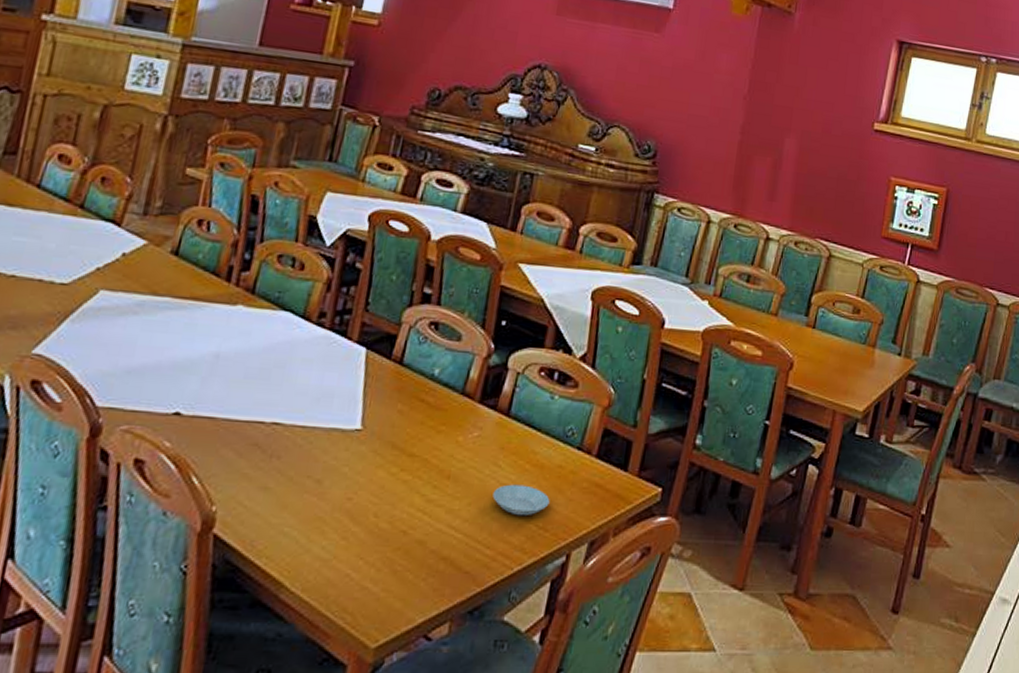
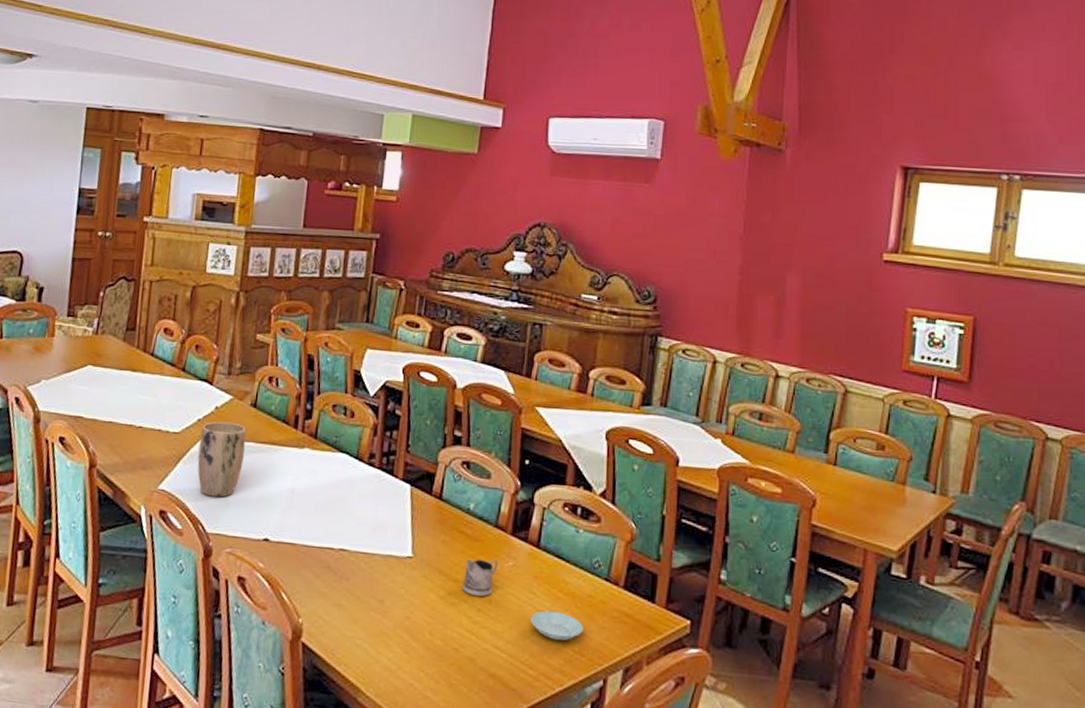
plant pot: none [90,271,163,364] -> present [197,421,247,498]
tea glass holder: none [417,429,462,472] -> present [462,558,498,597]

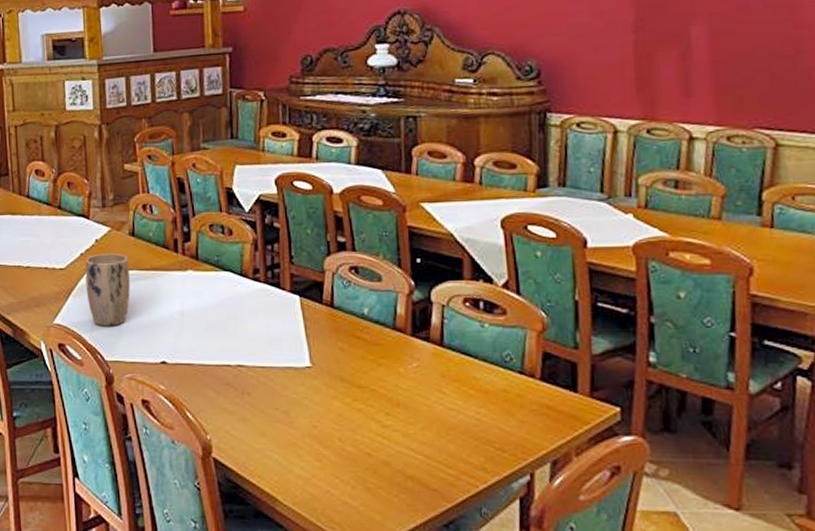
tea glass holder: present [462,558,498,597] -> none [367,361,402,401]
saucer: present [531,610,584,641] -> none [443,409,502,438]

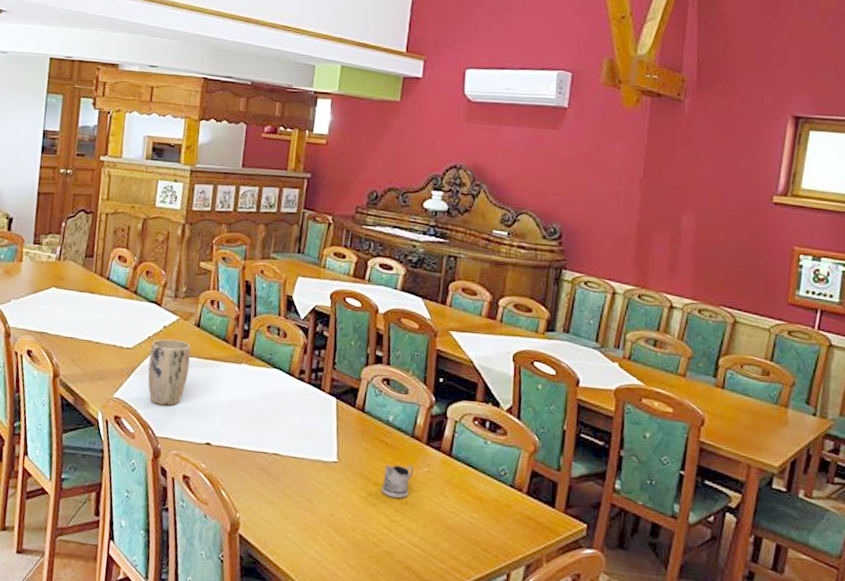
tea glass holder: none [367,361,402,401] -> present [381,465,414,499]

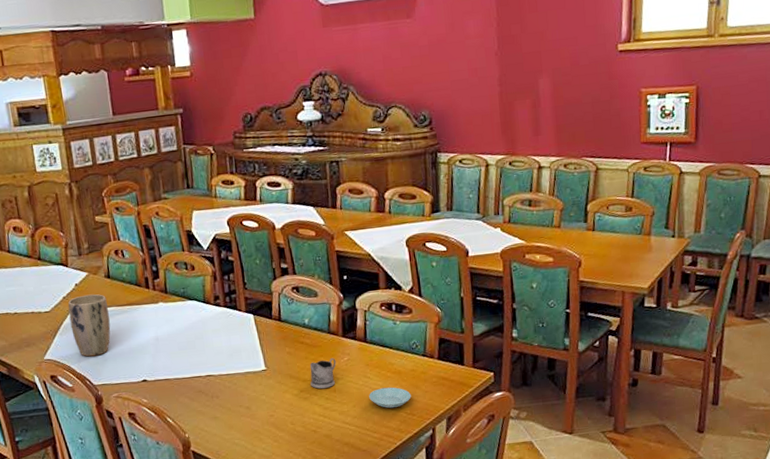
saucer: none [442,512,490,540] -> present [369,387,411,409]

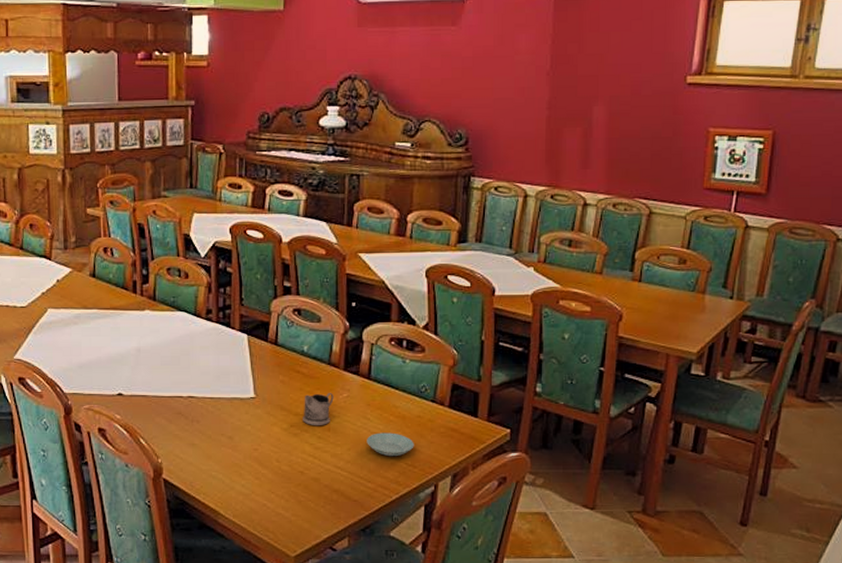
plant pot: present [68,294,111,357] -> none [46,293,90,361]

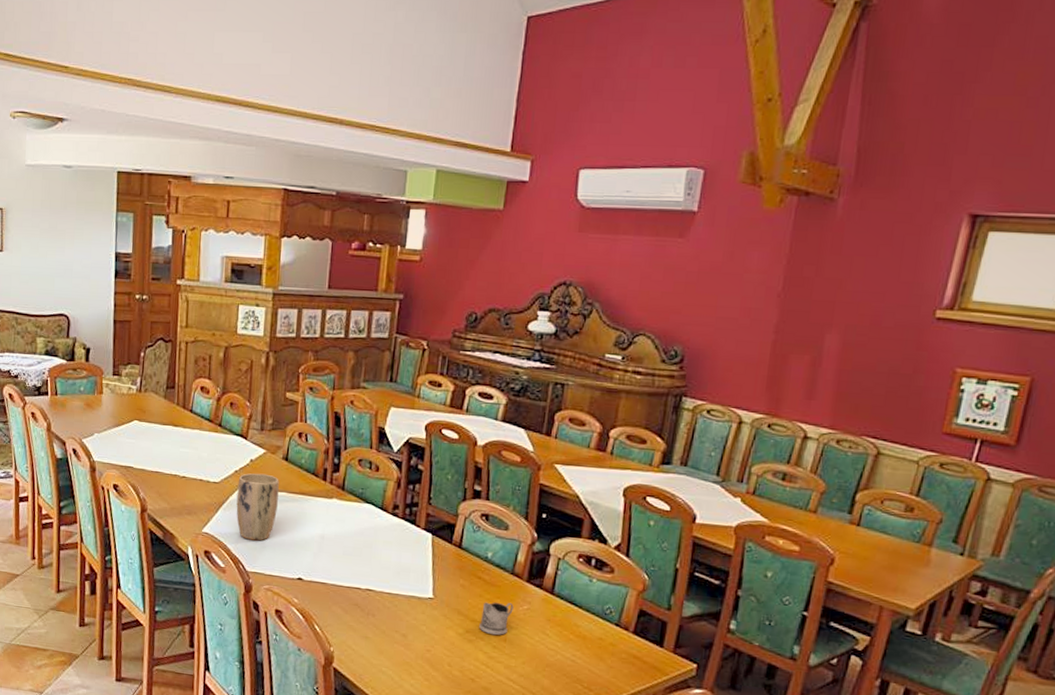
plant pot: none [46,293,90,361] -> present [236,473,279,541]
saucer: present [367,432,414,457] -> none [543,650,593,677]

